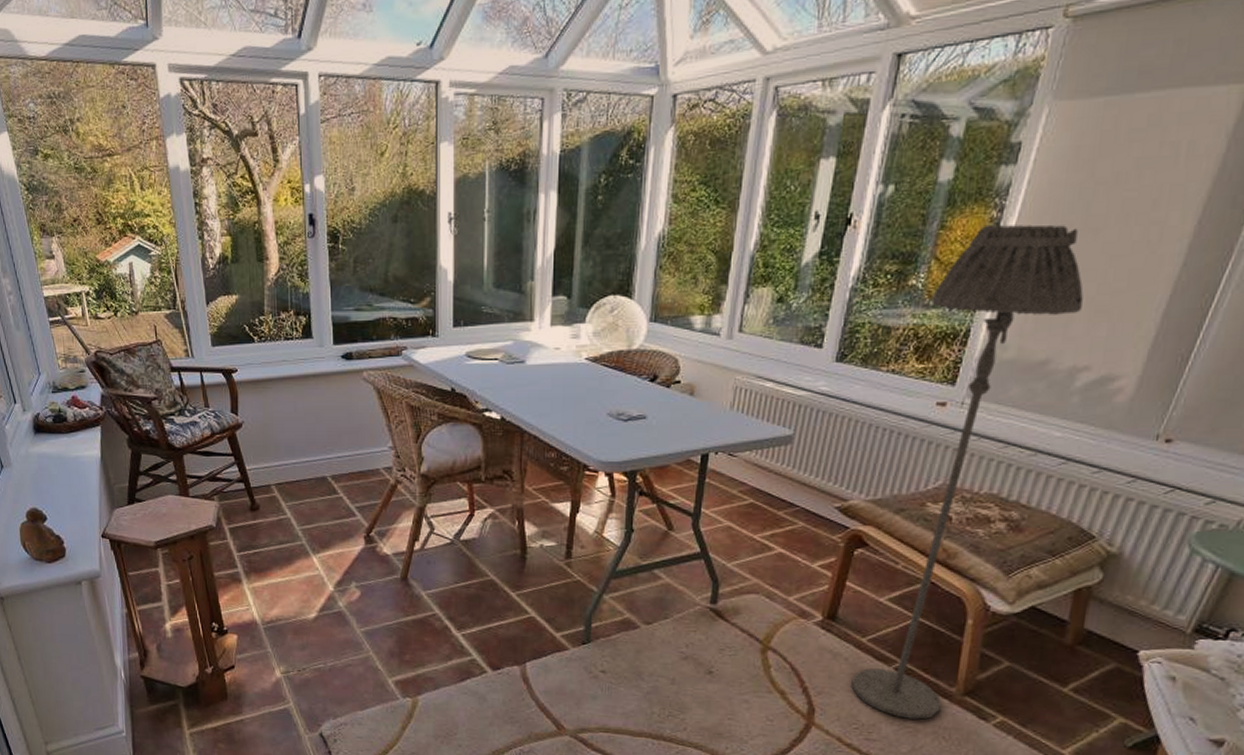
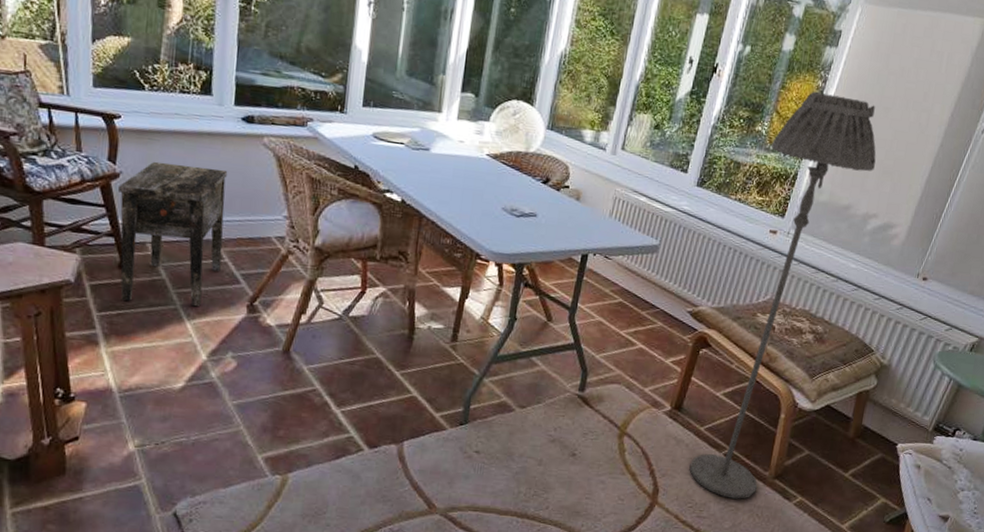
side table: none [243,408,337,540] -> present [118,161,228,306]

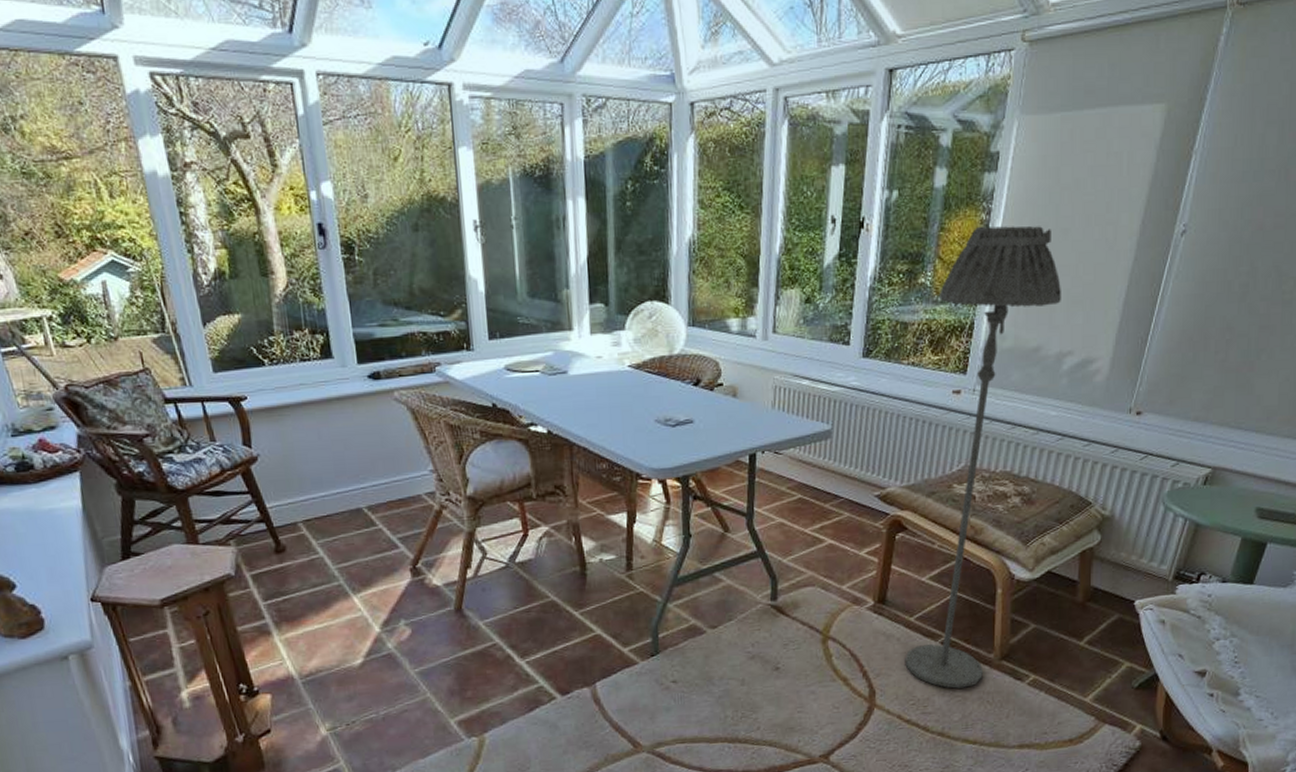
side table: present [118,161,228,306] -> none [259,433,377,585]

